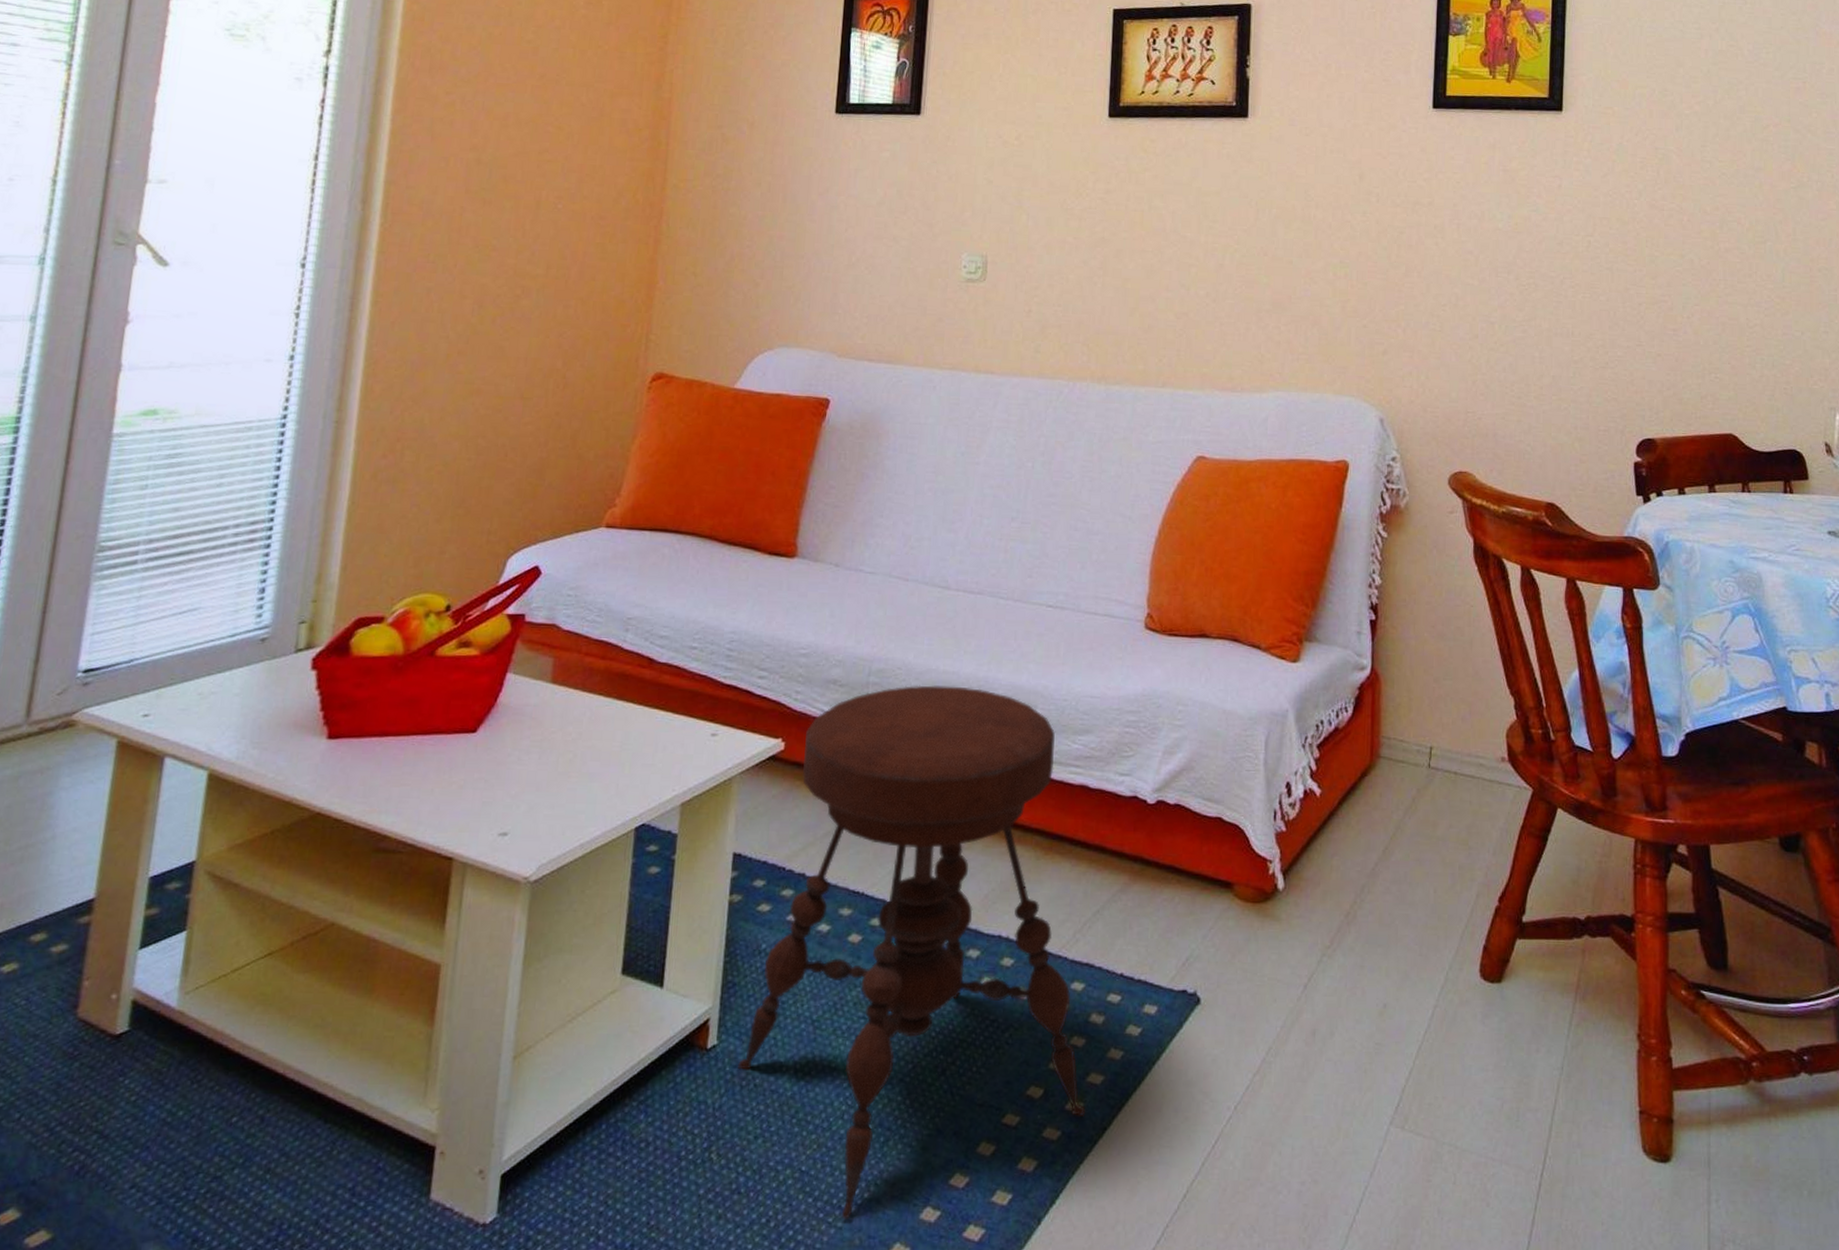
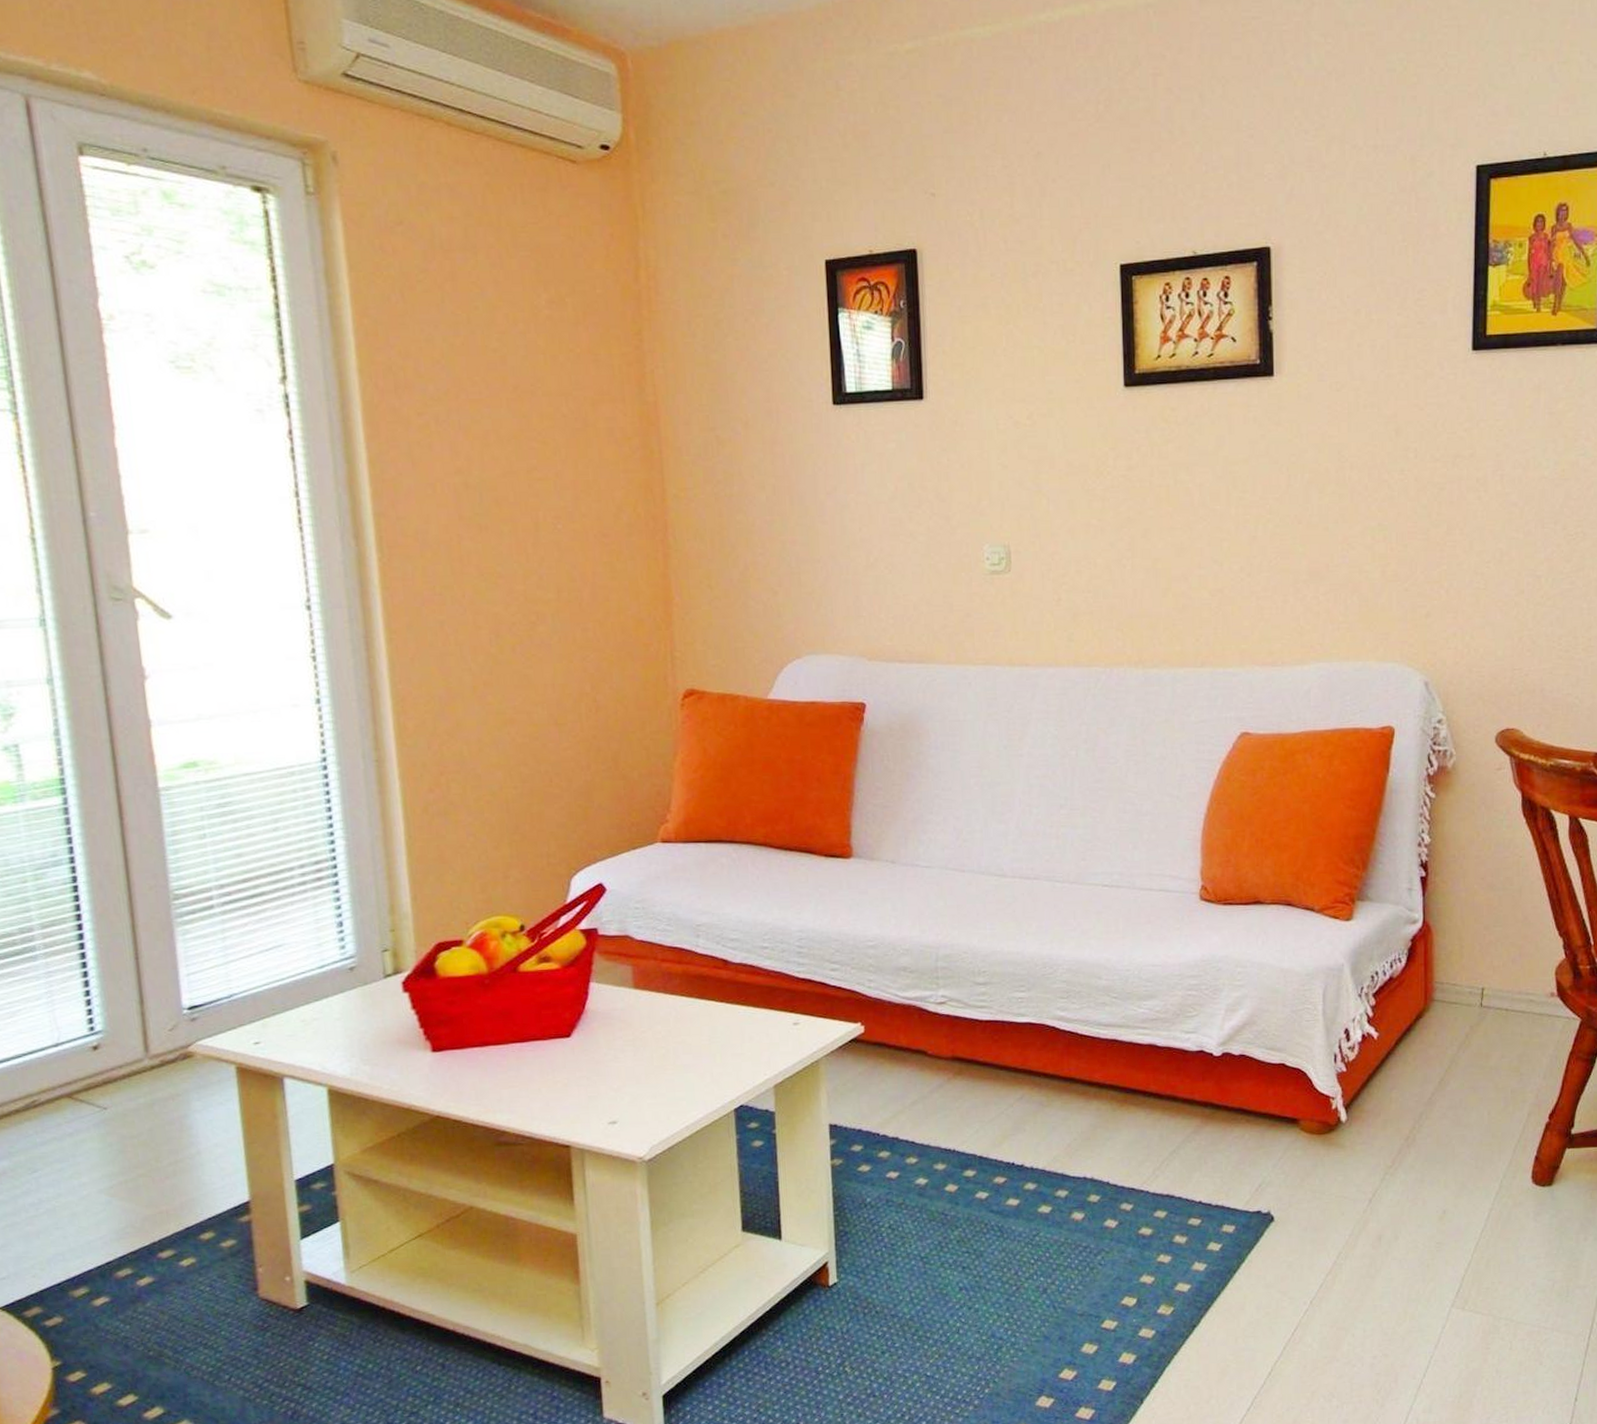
stool: present [738,685,1086,1220] -> none [859,965,1176,1410]

